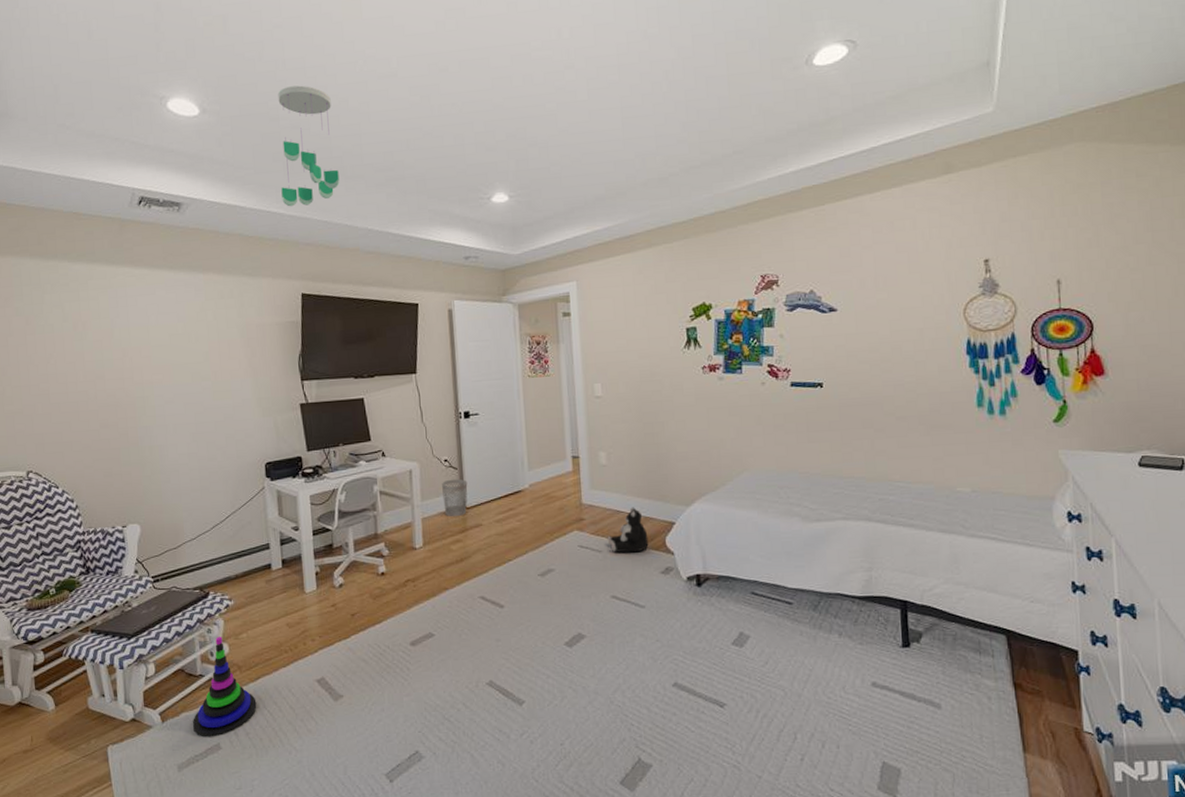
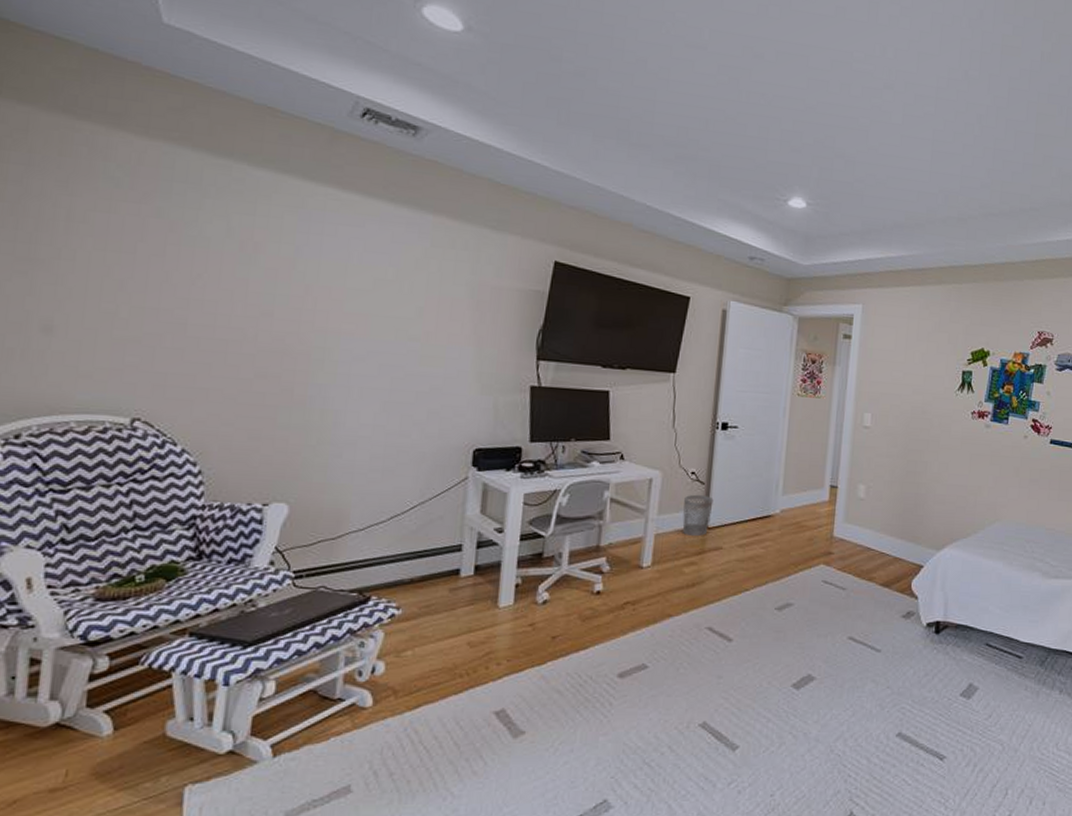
stacking toy: present [193,636,257,738] -> none [317,652,411,778]
ceiling mobile: present [278,85,340,207] -> none [549,28,627,164]
plush toy: present [607,507,649,553] -> none [853,546,895,594]

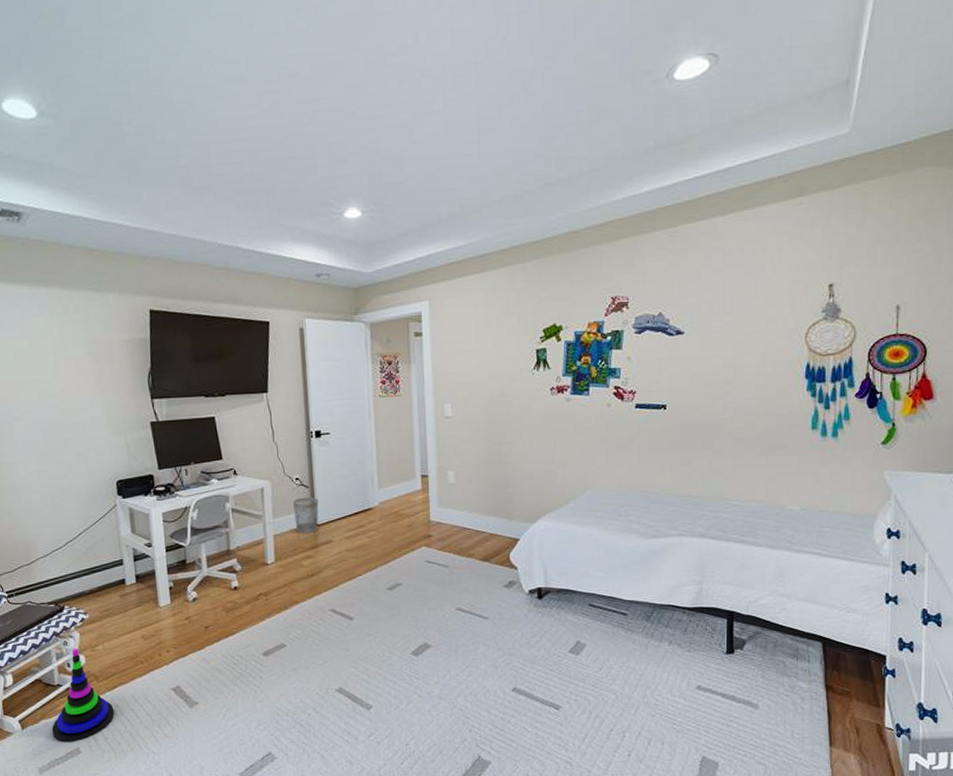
stacking toy: none [317,652,411,778] -> present [52,648,115,743]

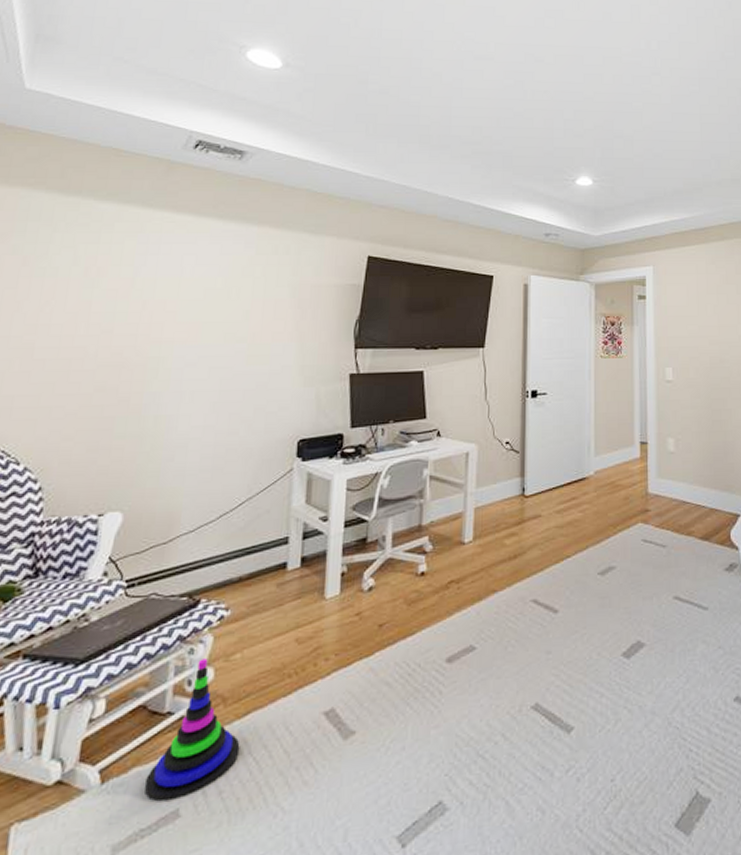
wastebasket: present [293,496,319,534] -> none [500,463,529,507]

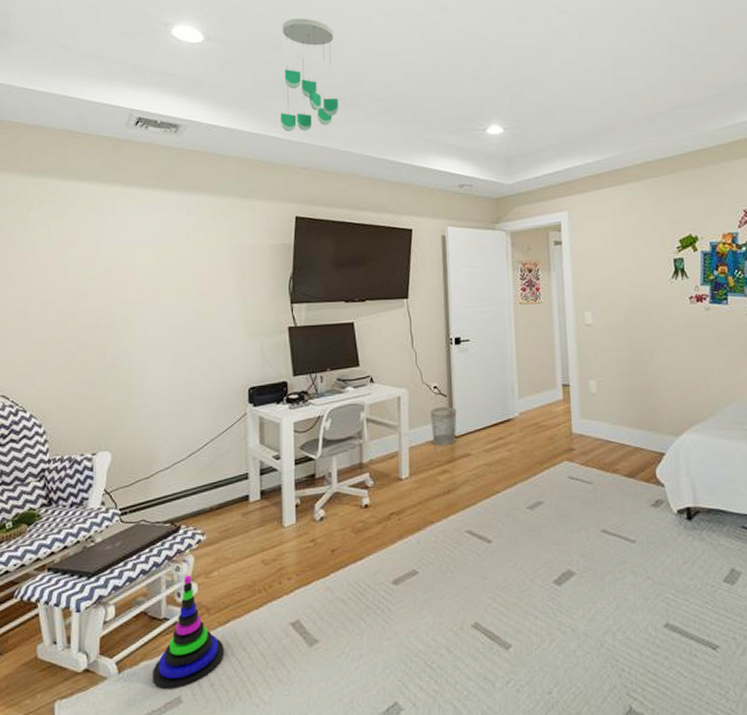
ceiling mobile: none [360,54,424,168] -> present [280,18,339,132]
wastebasket: none [500,463,529,507] -> present [431,406,457,447]

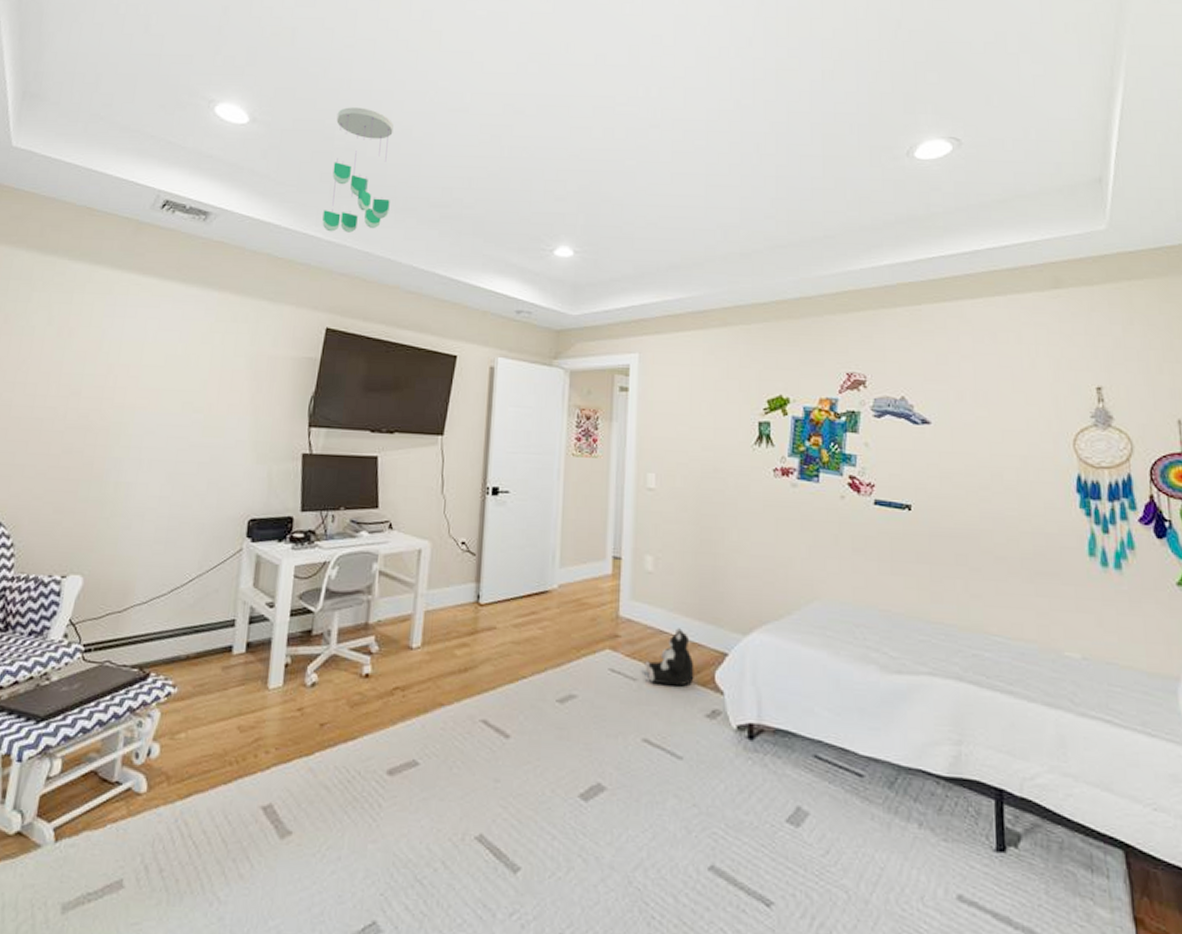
stacking toy: present [153,575,225,690] -> none [93,733,181,870]
wastebasket: present [431,406,457,447] -> none [453,566,486,615]
plush toy: none [597,437,639,485] -> present [645,628,694,687]

